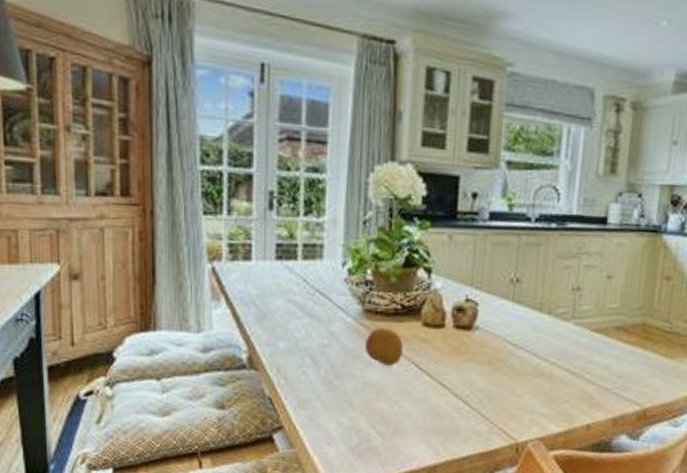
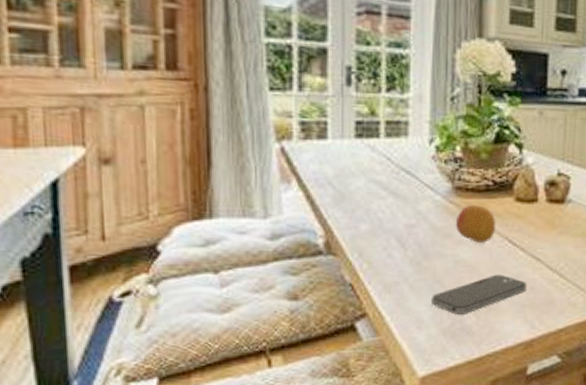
smartphone: none [340,397,433,436] -> present [430,274,528,316]

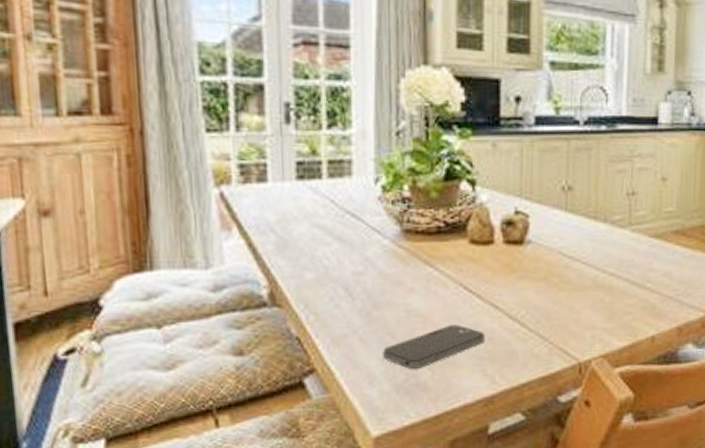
fruit: present [455,205,496,243] -> none [405,249,450,290]

